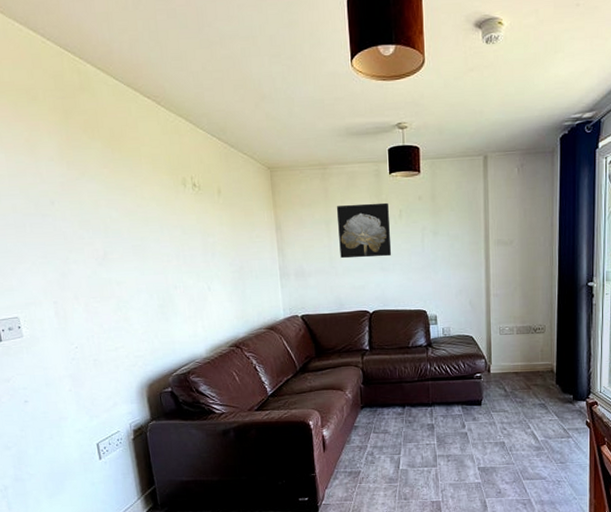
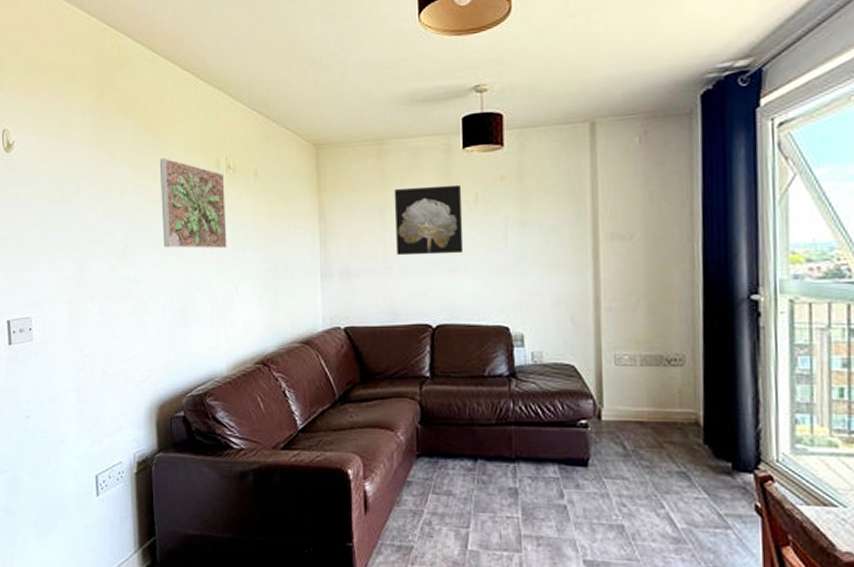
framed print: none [129,176,198,255] -> present [159,158,227,249]

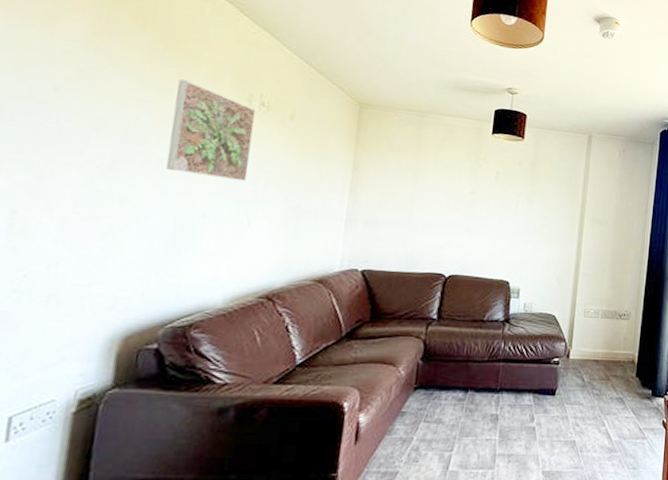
wall art: present [394,184,464,256] -> none [422,156,486,218]

